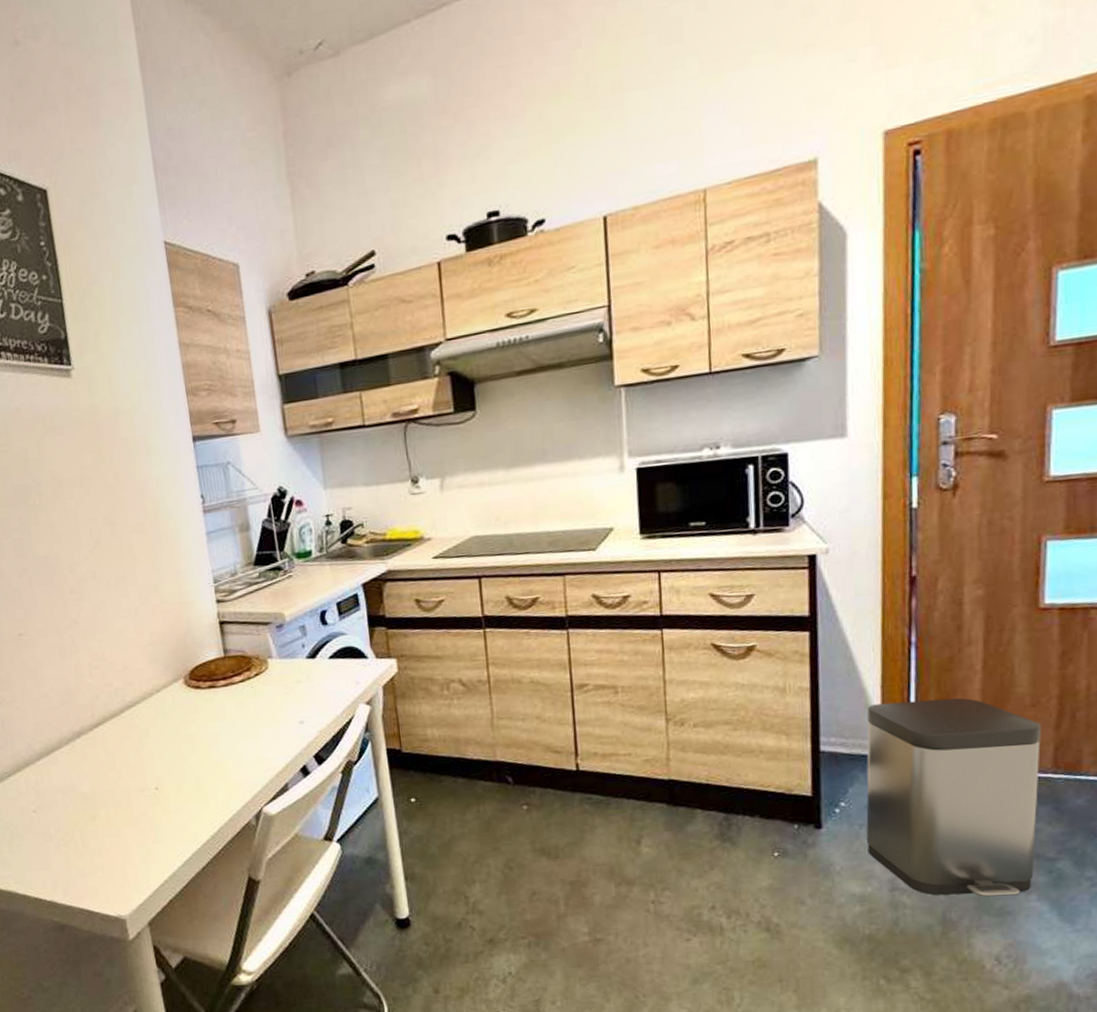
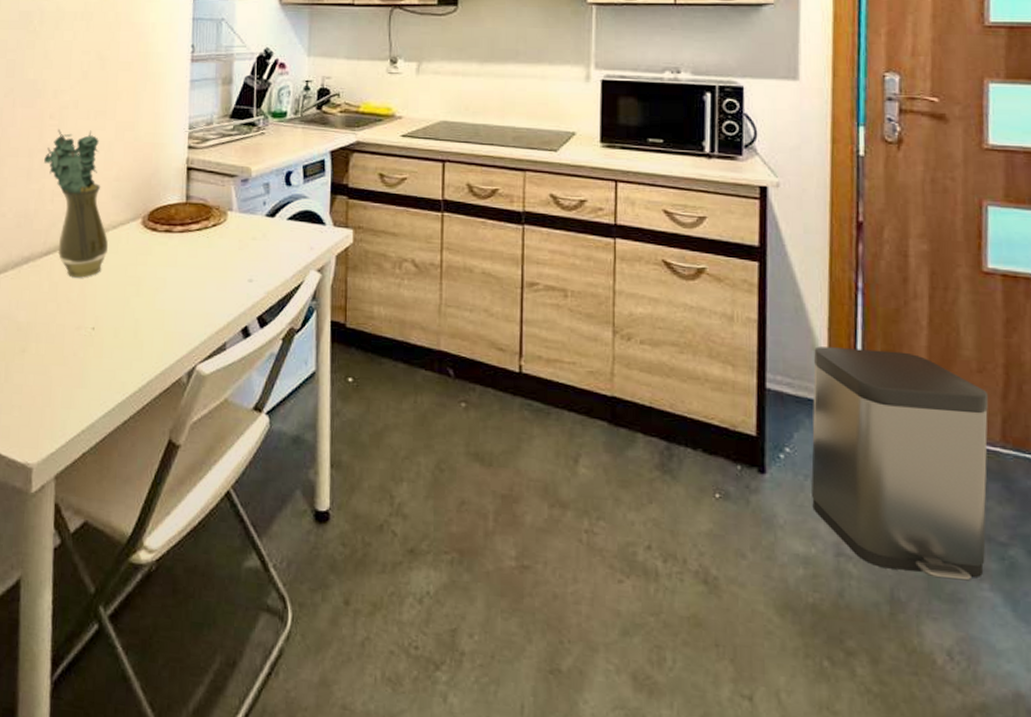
vase: none [73,599,156,744] -> present [44,129,108,278]

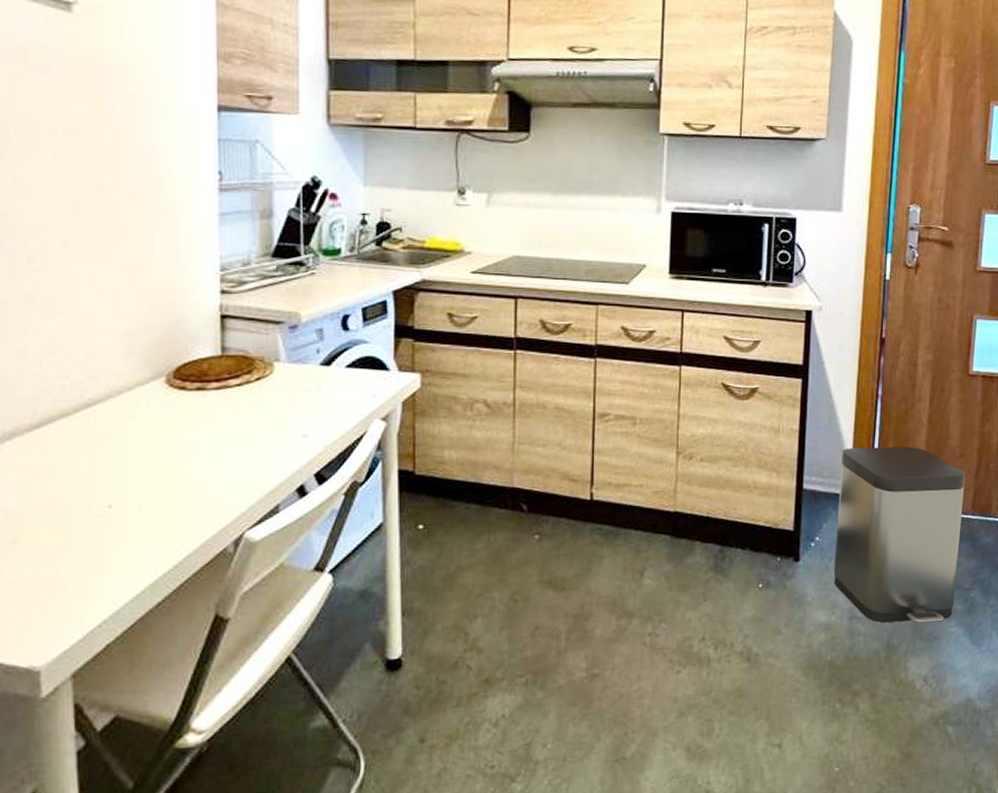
vase: present [44,129,108,278] -> none [24,275,122,451]

